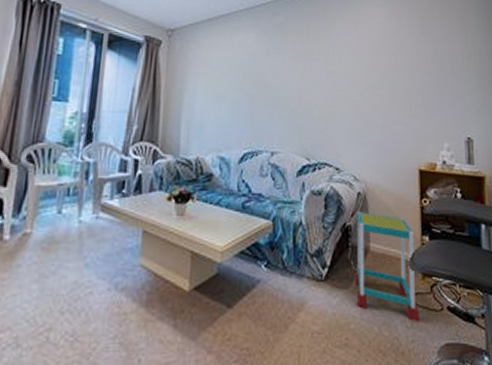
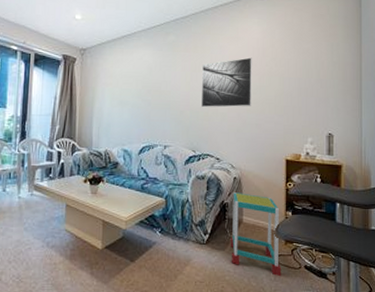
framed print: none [315,45,376,105] -> present [200,57,252,108]

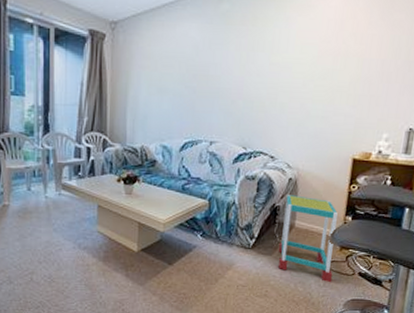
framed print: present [200,57,252,108] -> none [256,32,326,97]

